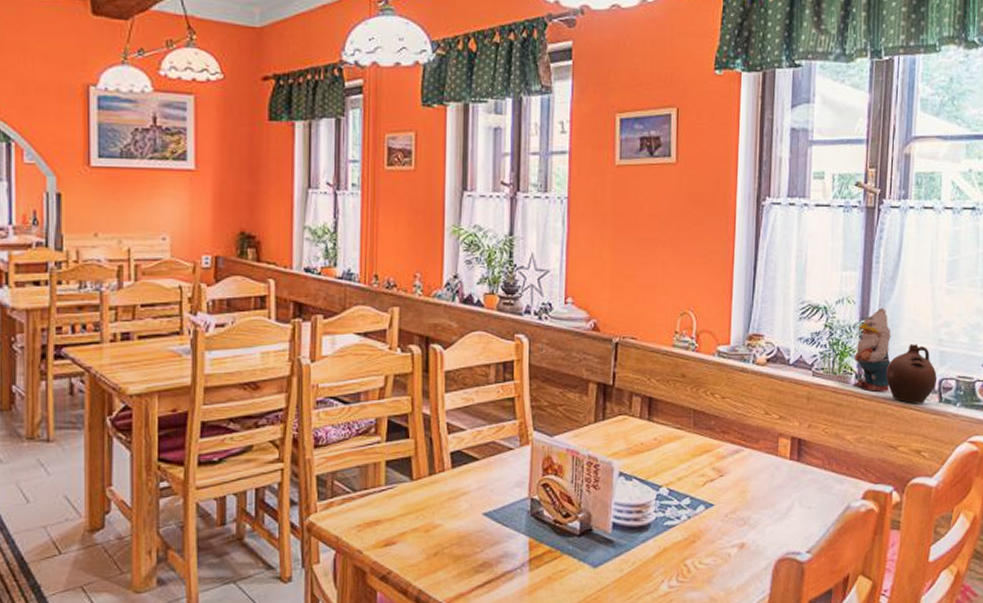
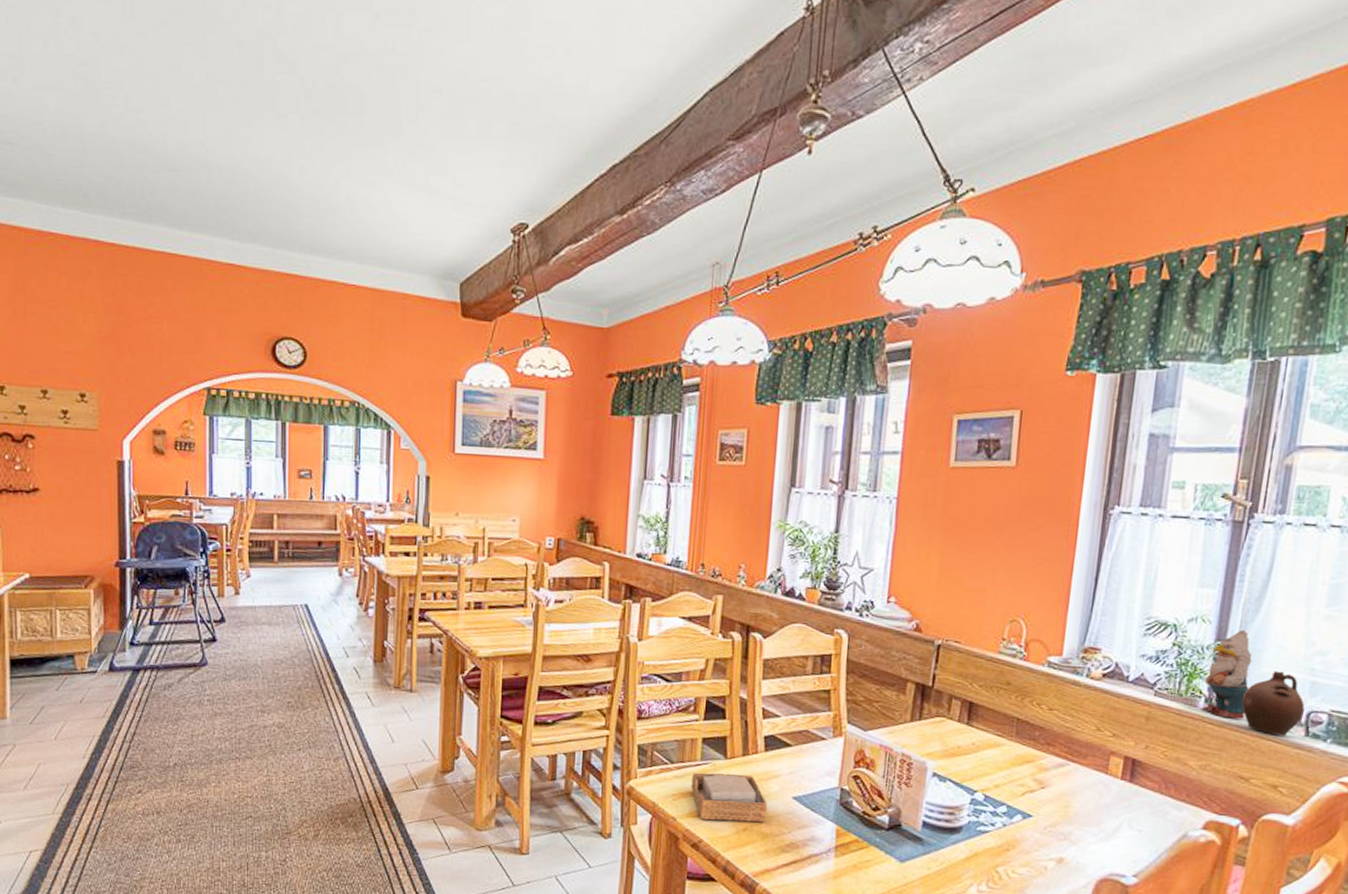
napkin holder: none [377,495,458,549] -> present [691,772,768,823]

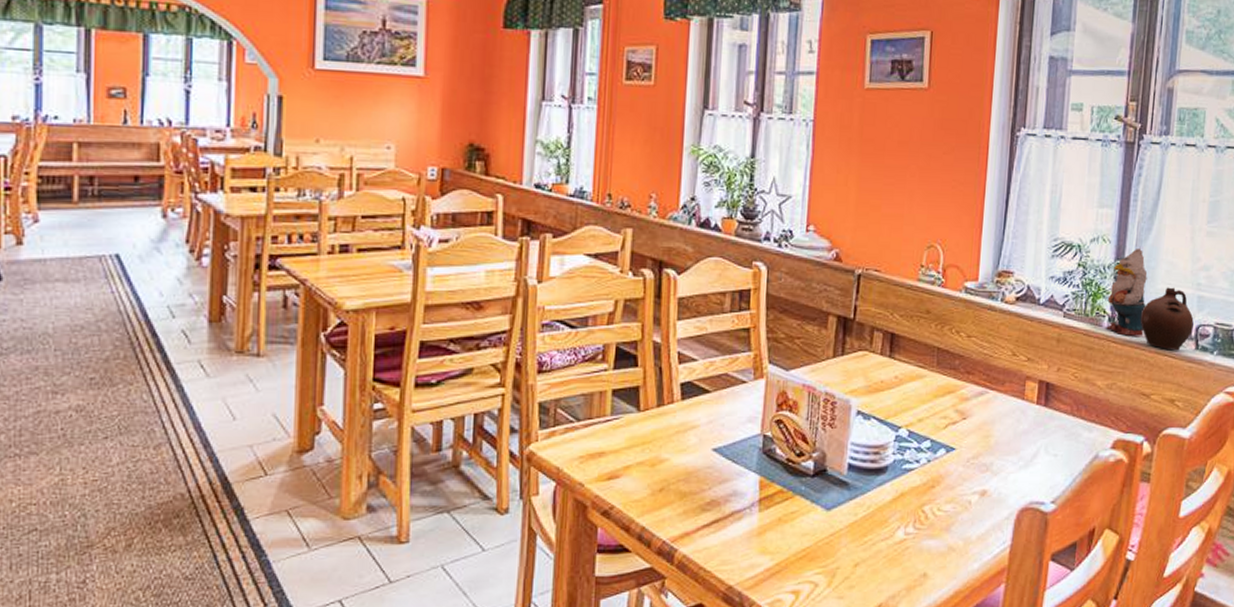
napkin holder: present [691,772,768,823] -> none [600,427,686,483]

